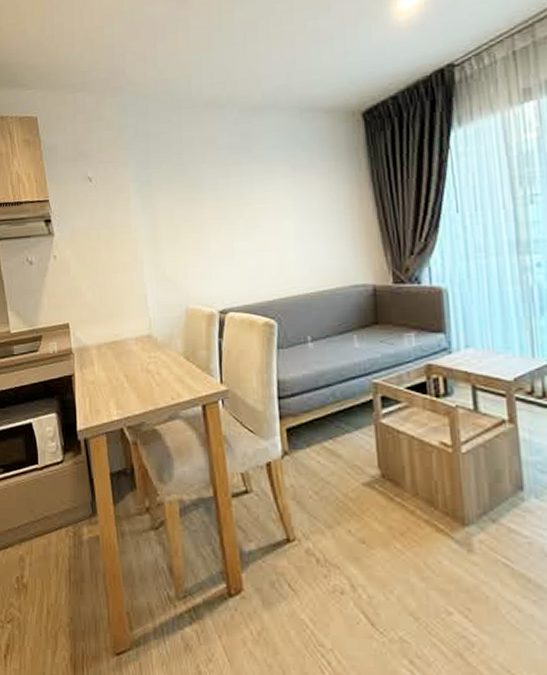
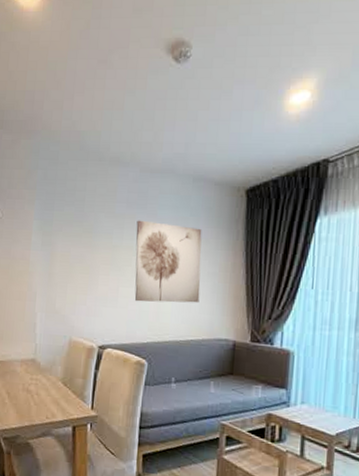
wall art: none [243,163,327,256] -> present [134,220,202,303]

